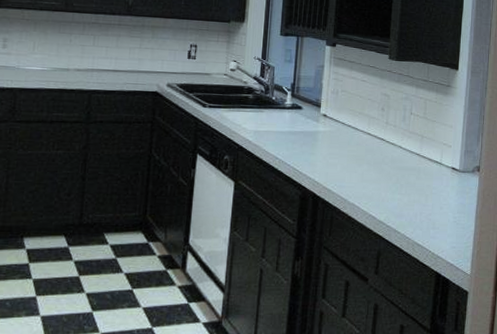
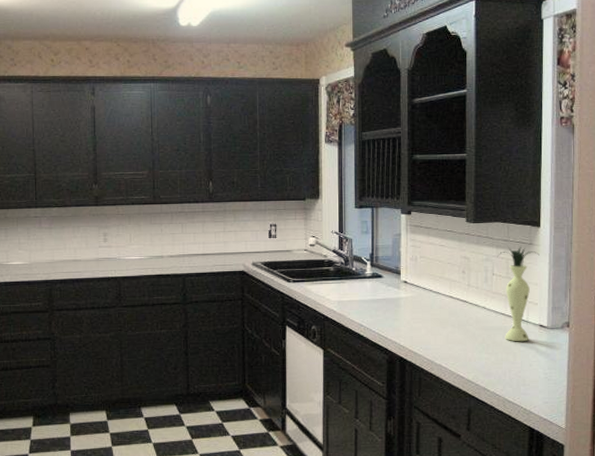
vase: none [416,86,456,184] -> present [497,245,540,342]

